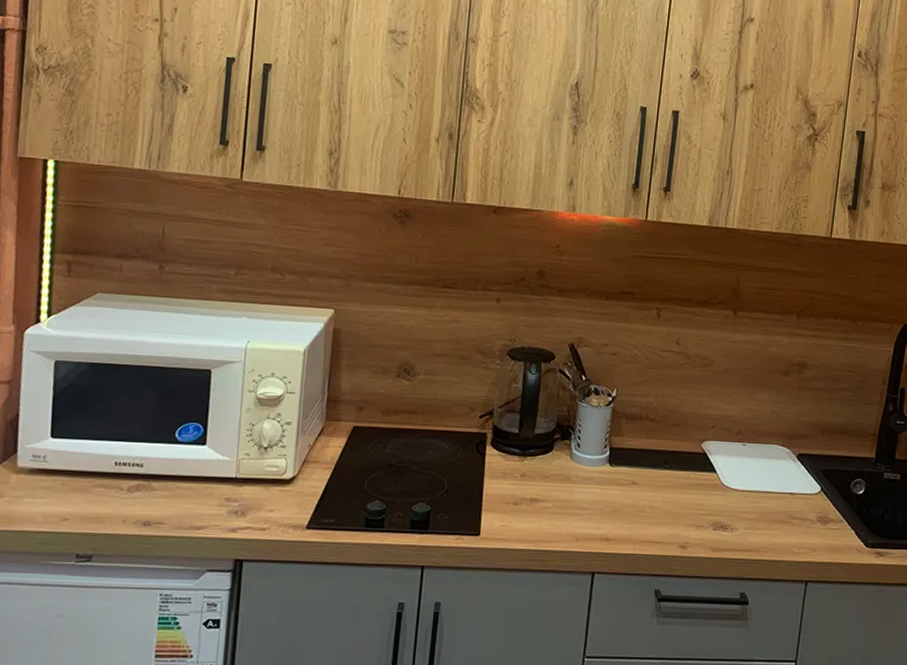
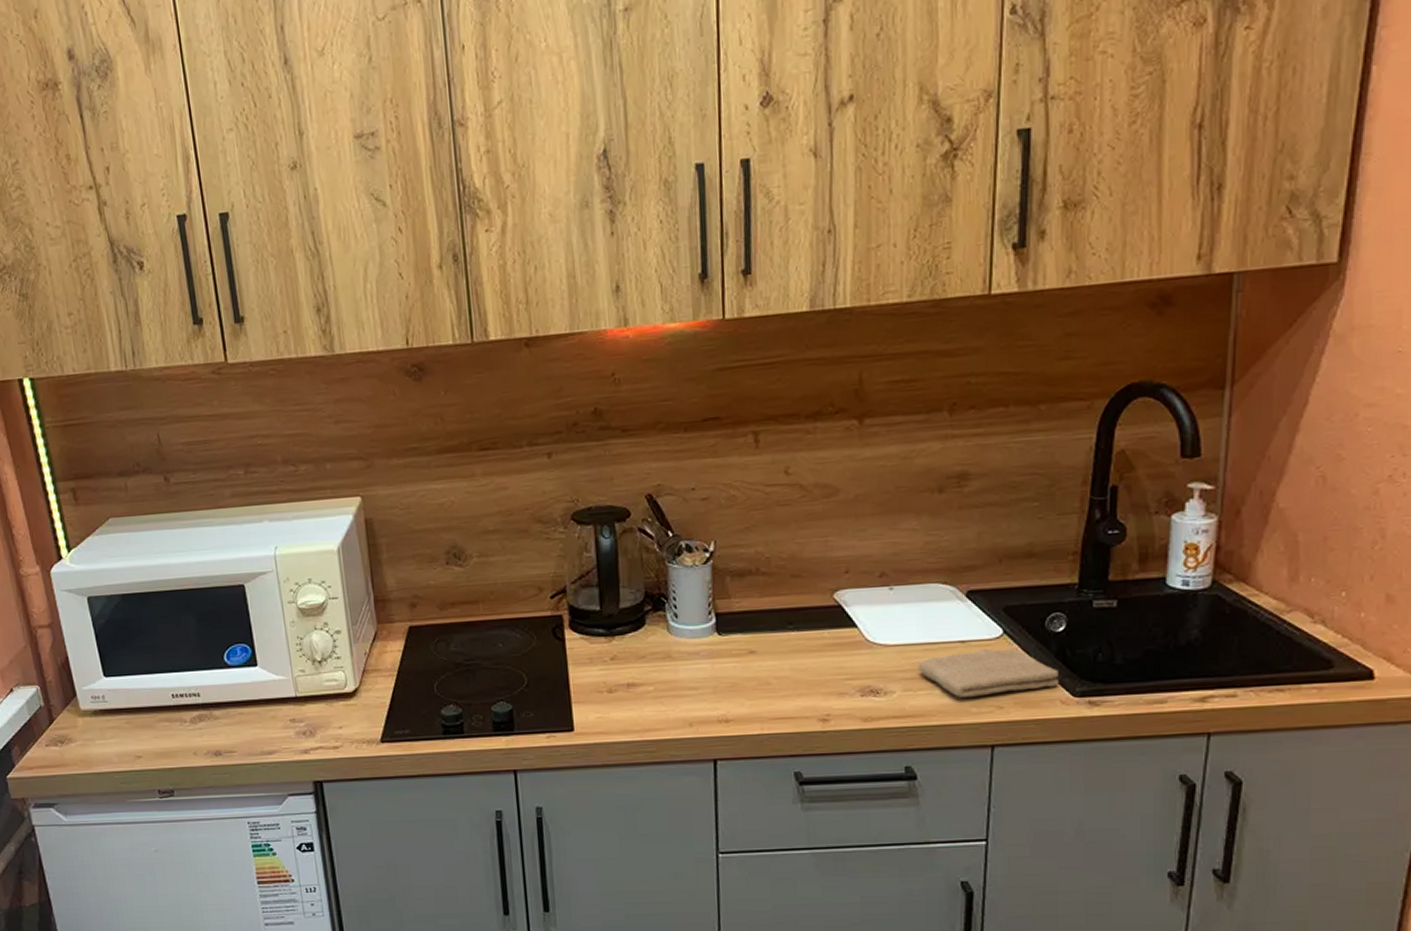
washcloth: none [757,501,858,540] -> present [918,649,1060,698]

